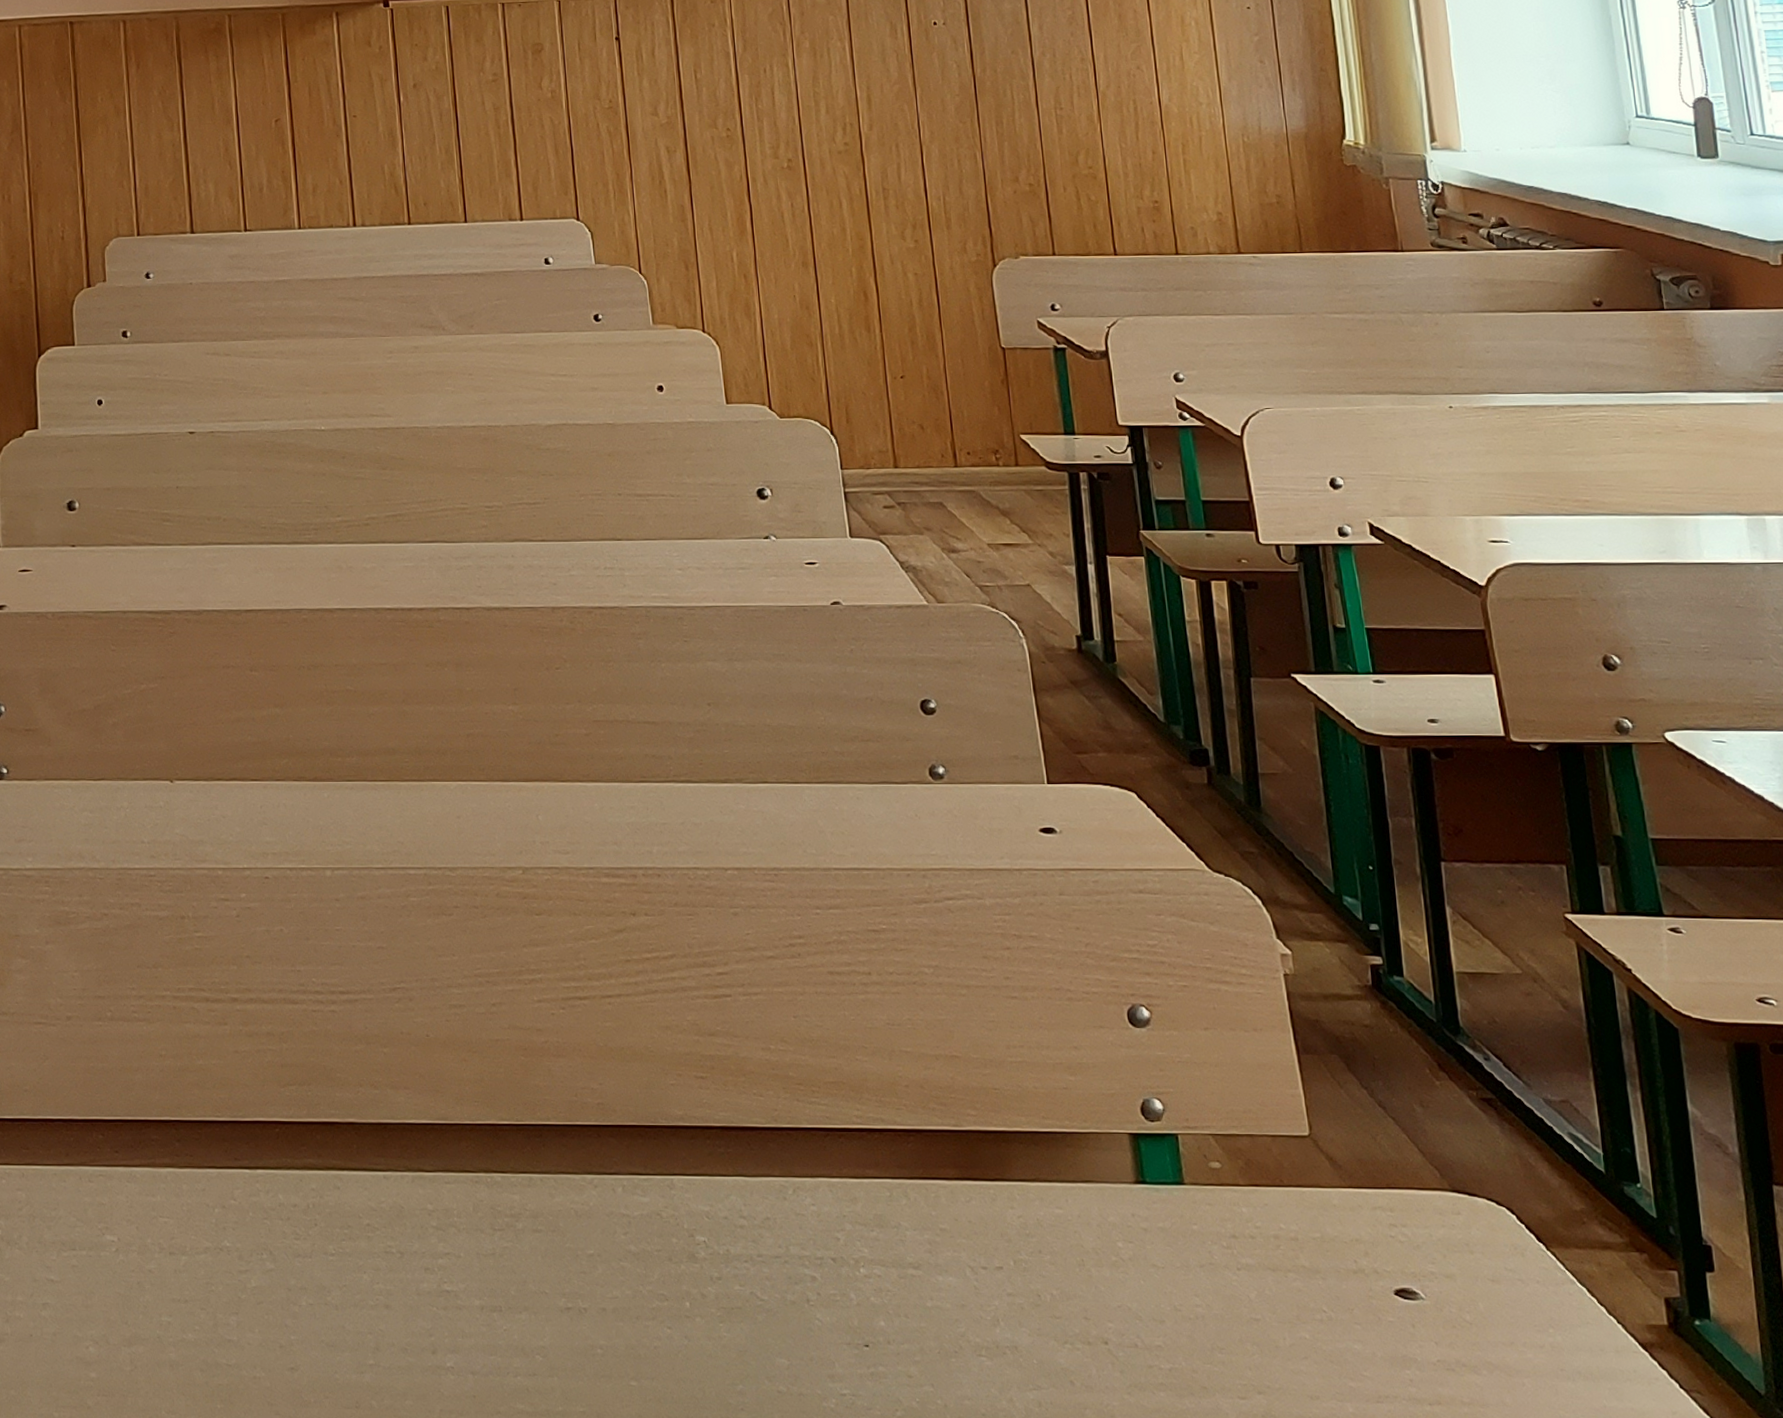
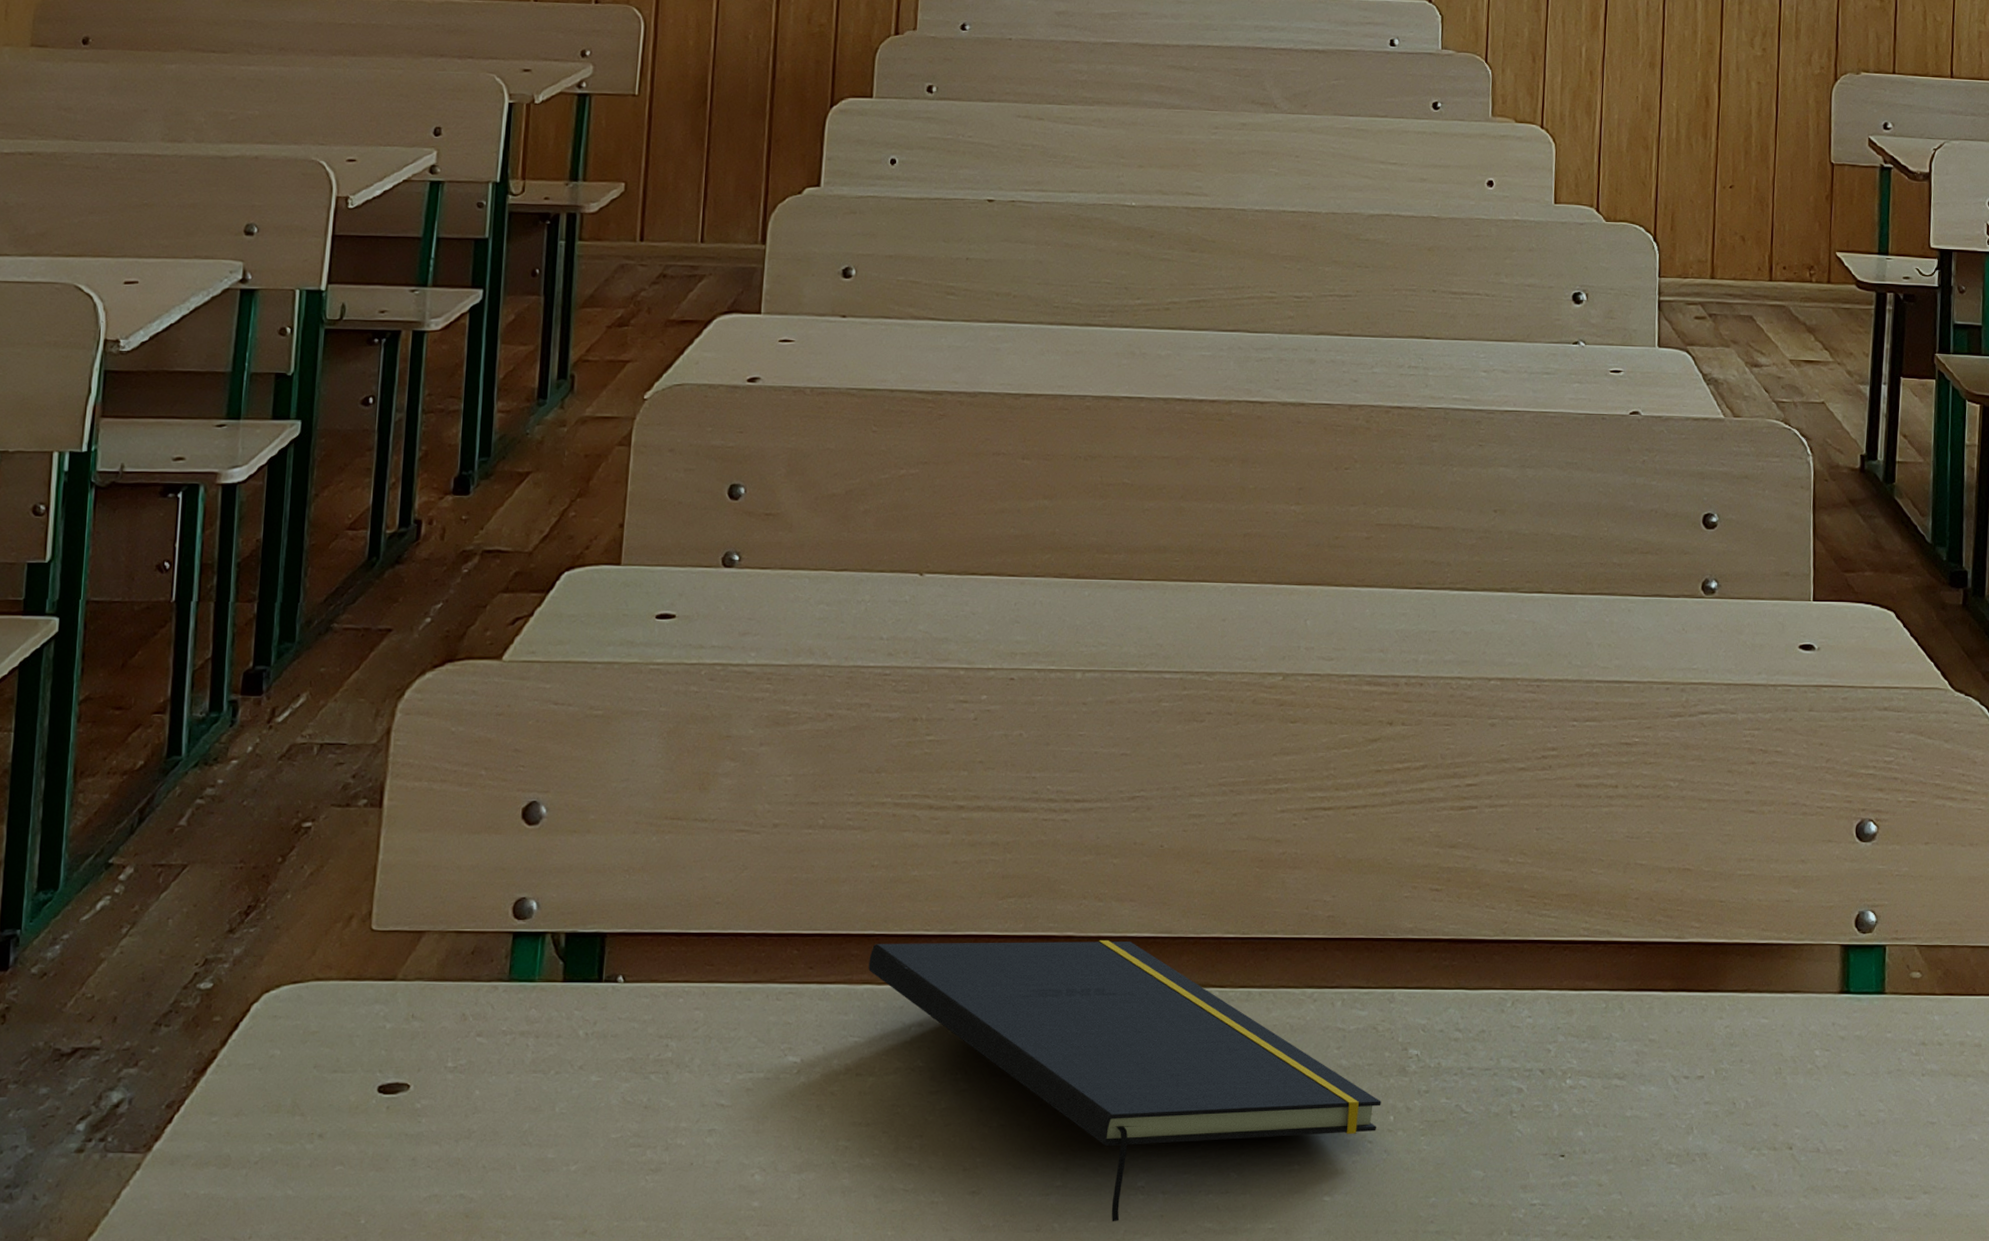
notepad: none [168,1127,675,1401] -> present [868,940,1381,1222]

